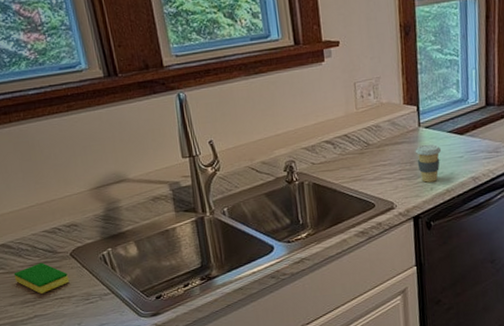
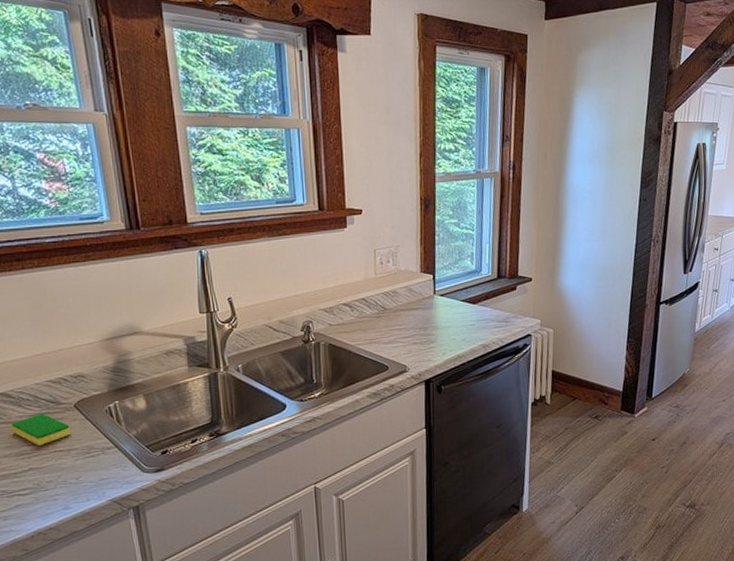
coffee cup: present [415,144,442,183] -> none [429,312,455,348]

